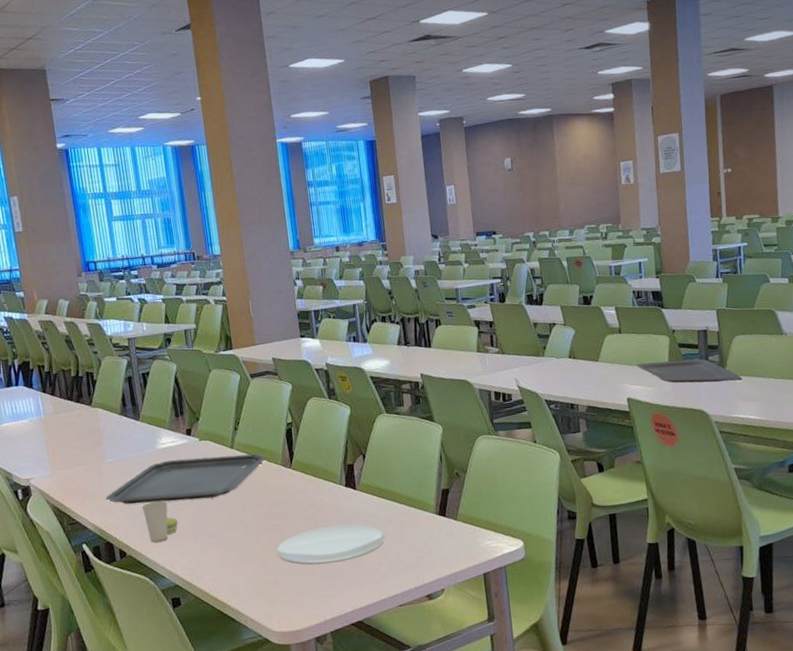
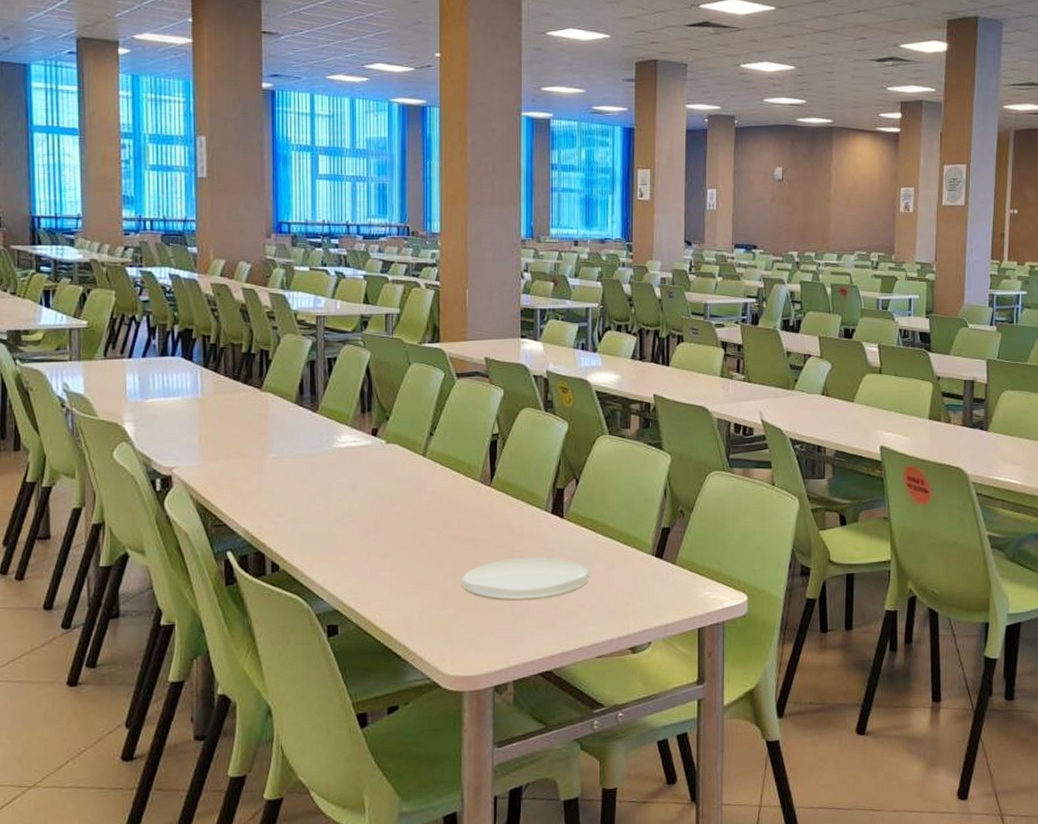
tray: present [105,453,266,505] -> none [263,462,463,512]
cup: present [141,500,179,542] -> none [306,509,348,557]
tray: present [637,359,743,383] -> none [895,409,1007,440]

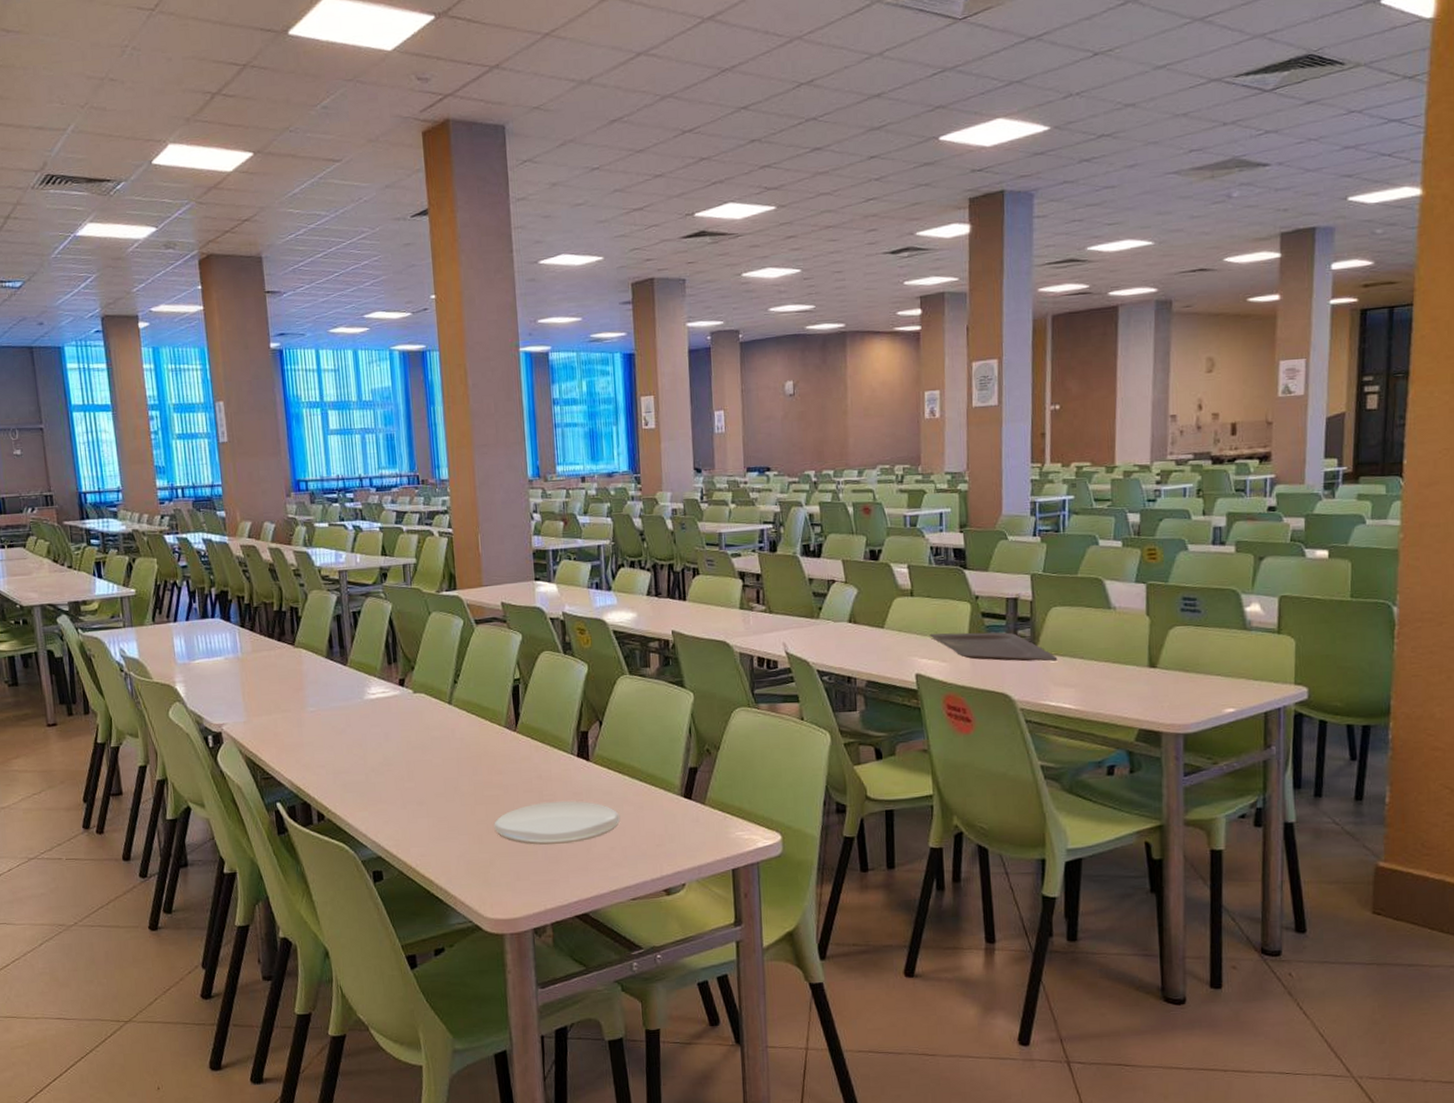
tray: none [895,409,1007,440] -> present [930,632,1058,662]

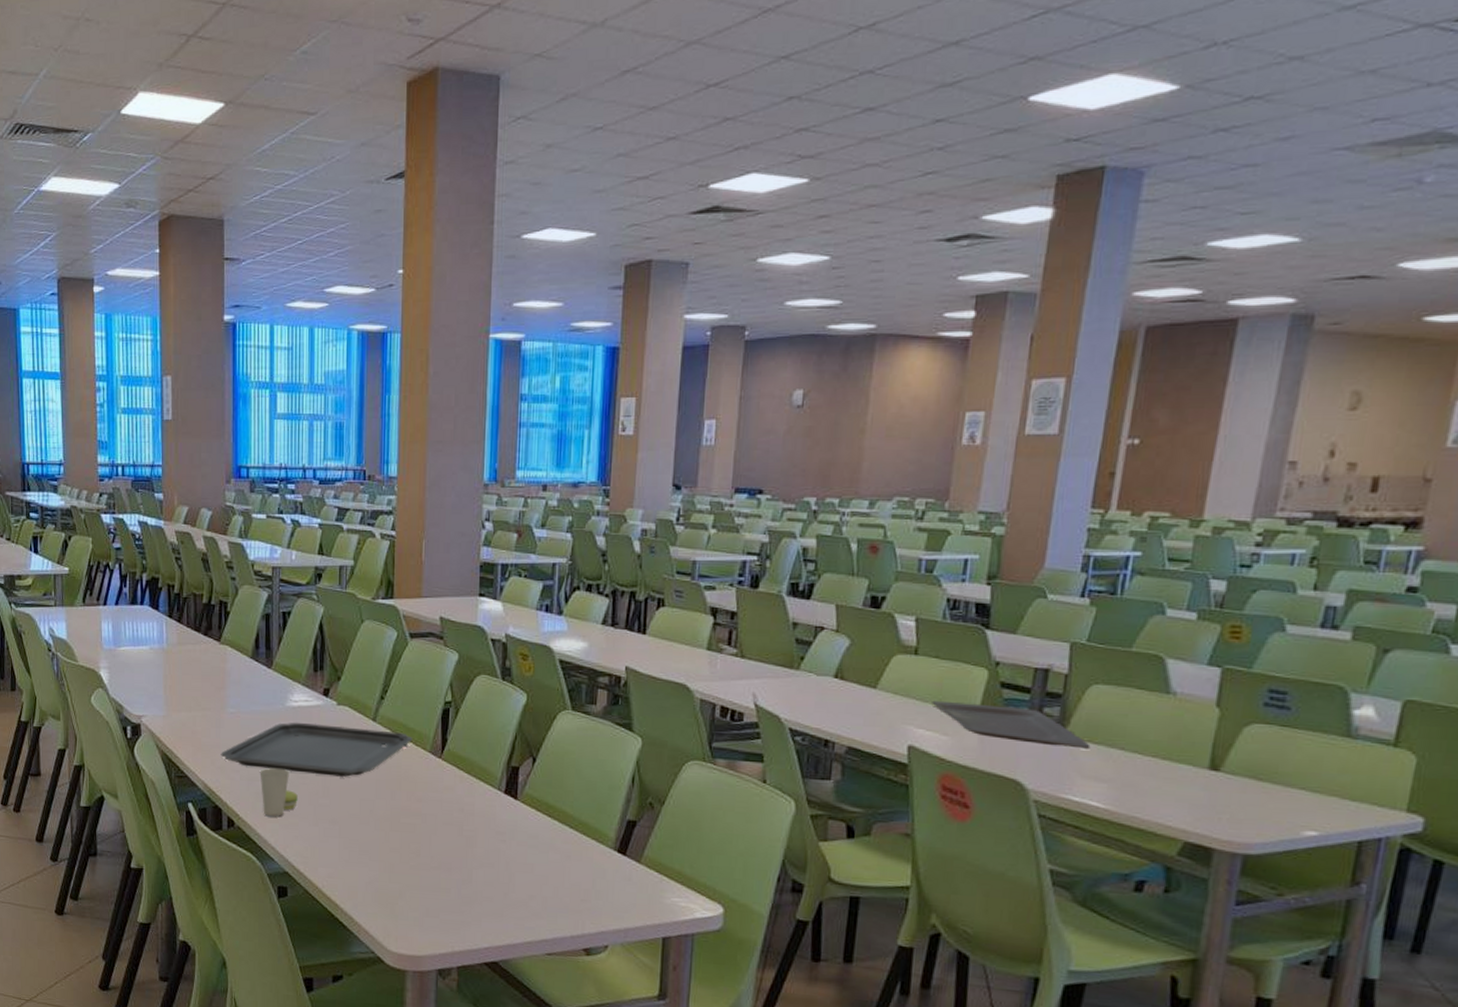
tray: none [304,712,488,761] -> present [220,722,413,777]
cup: none [344,759,385,806] -> present [259,768,299,817]
plate: present [494,801,621,846] -> none [407,838,545,886]

